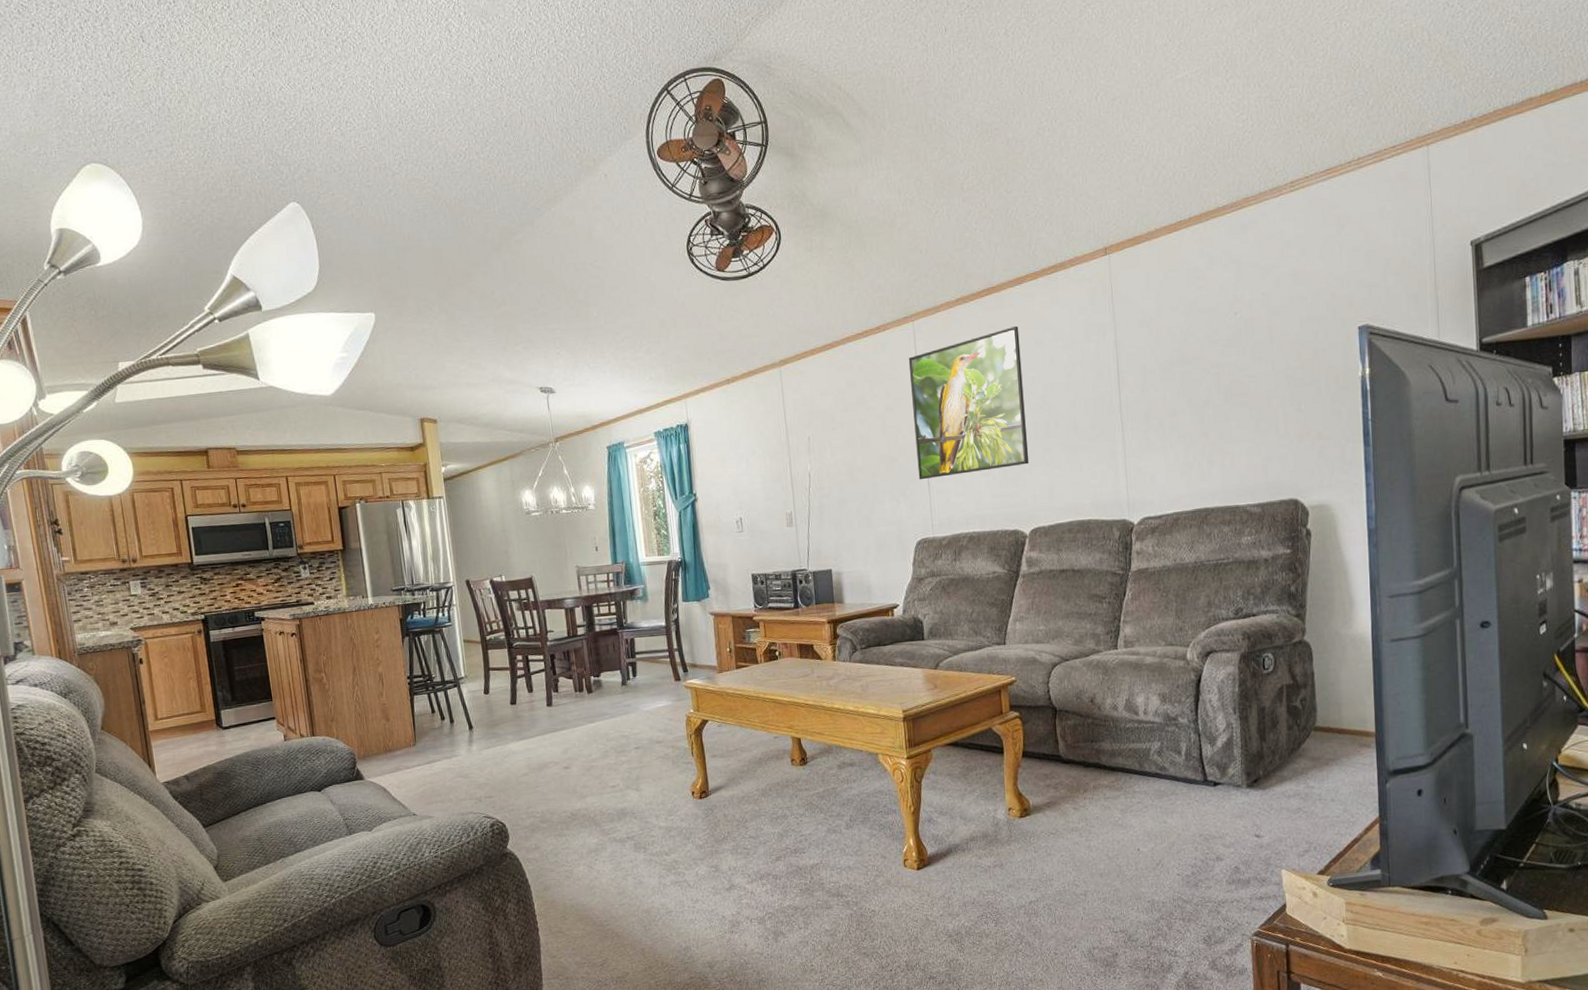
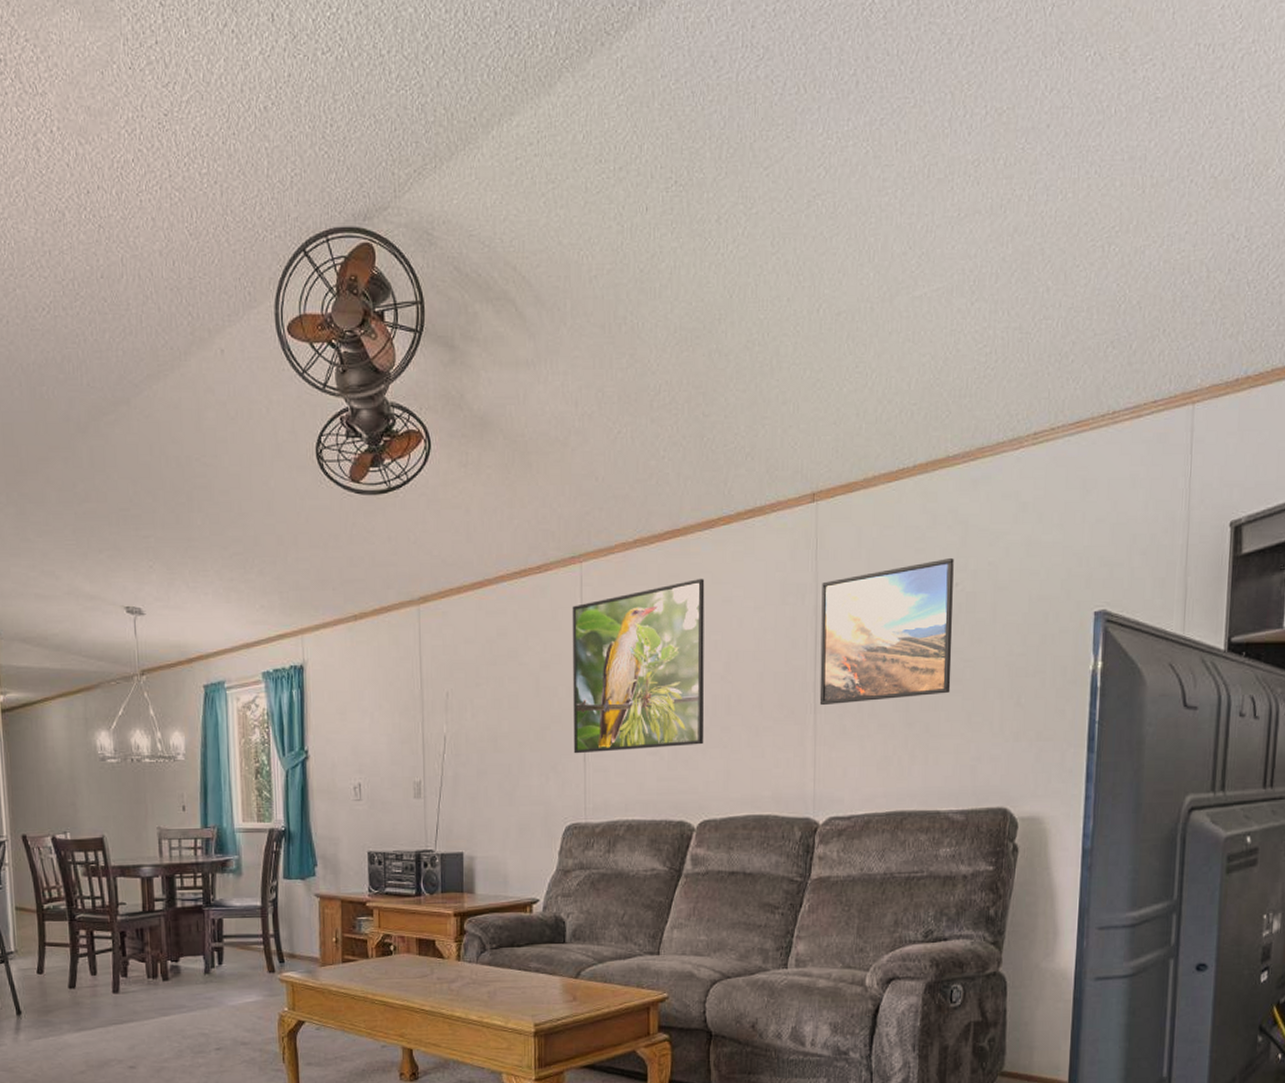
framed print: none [1119,291,1239,424] -> present [819,557,954,706]

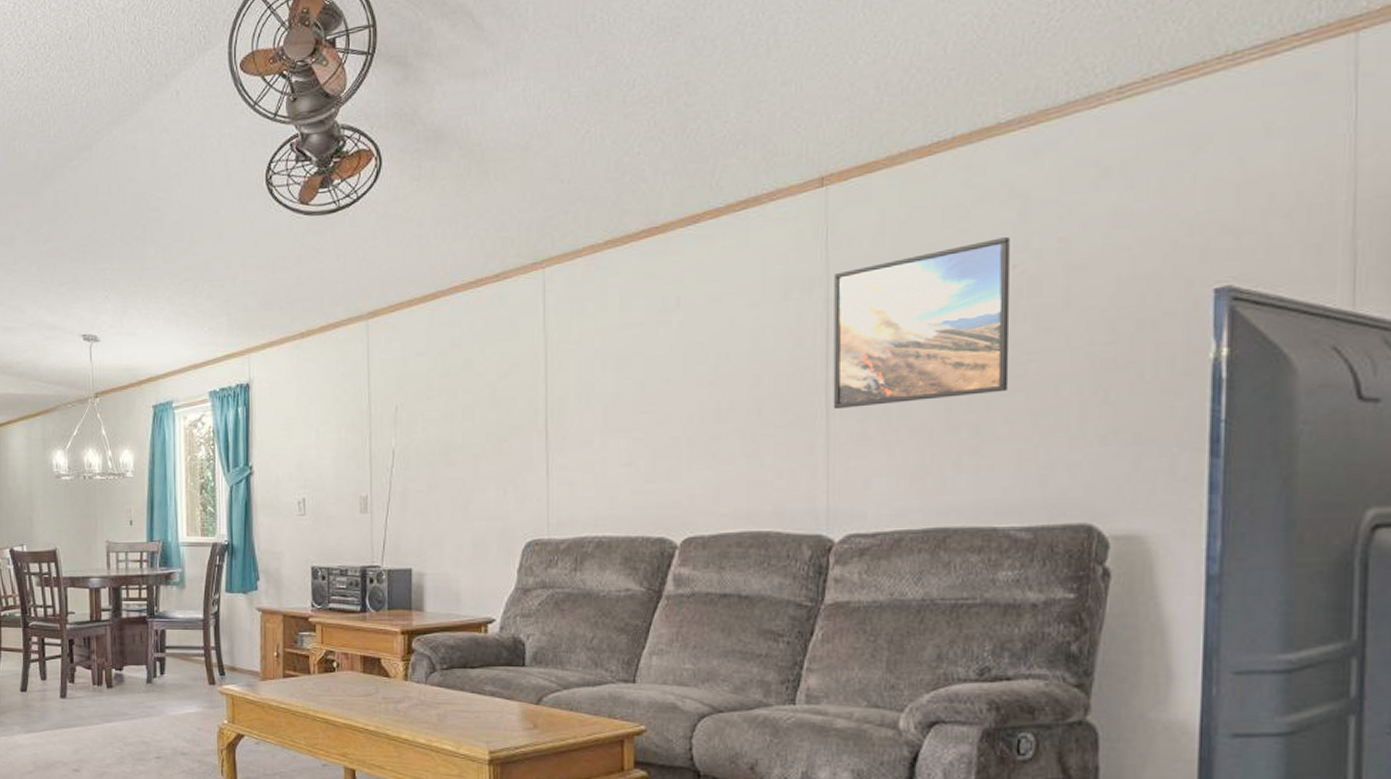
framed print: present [572,578,705,754] -> none [533,276,689,467]

